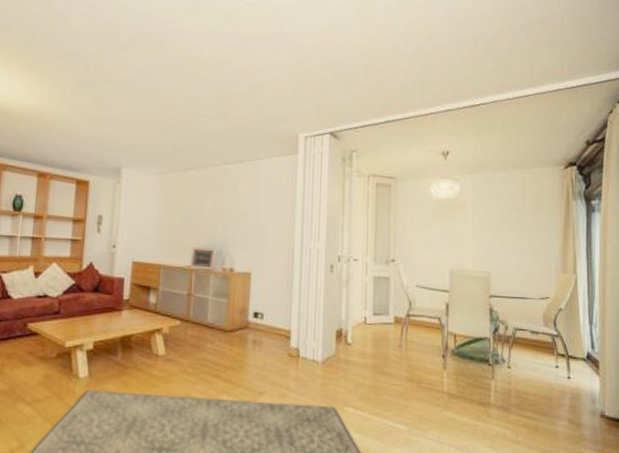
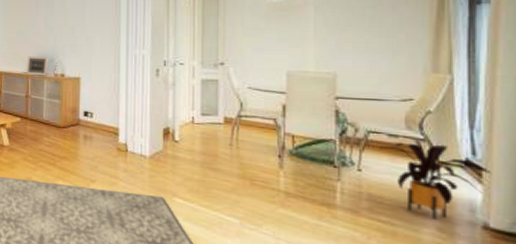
house plant: none [524,338,606,412] -> present [379,142,492,220]

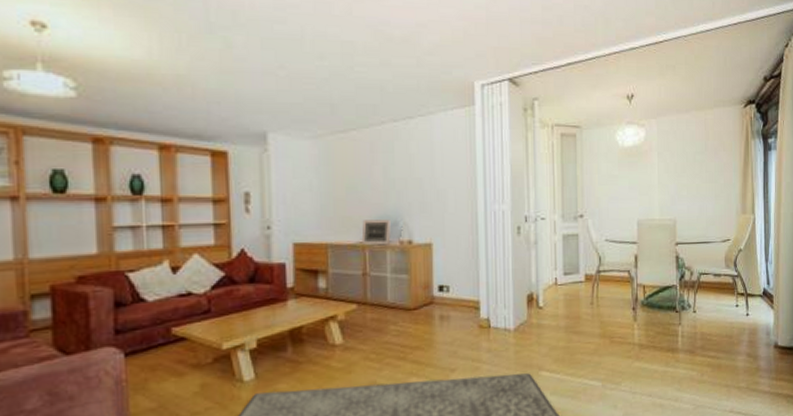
house plant: present [379,142,492,220] -> none [708,278,779,347]

